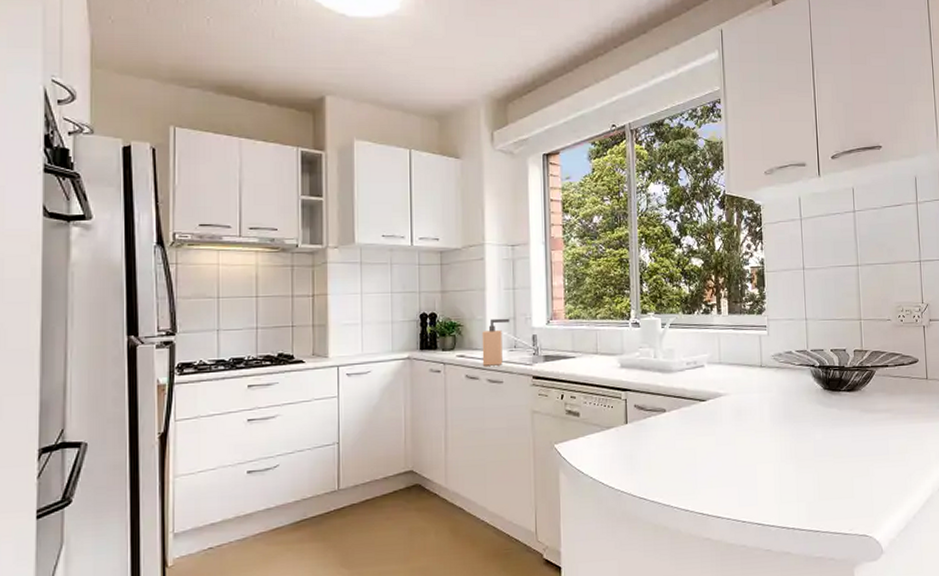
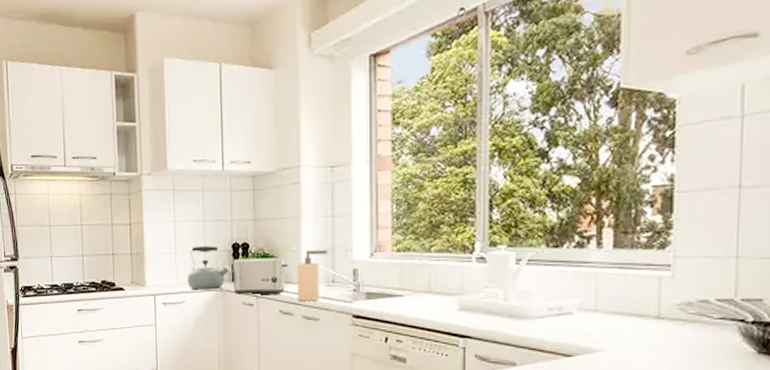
kettle: none [373,316,420,360] -> present [187,246,232,290]
toaster: none [421,326,475,363] -> present [233,257,289,295]

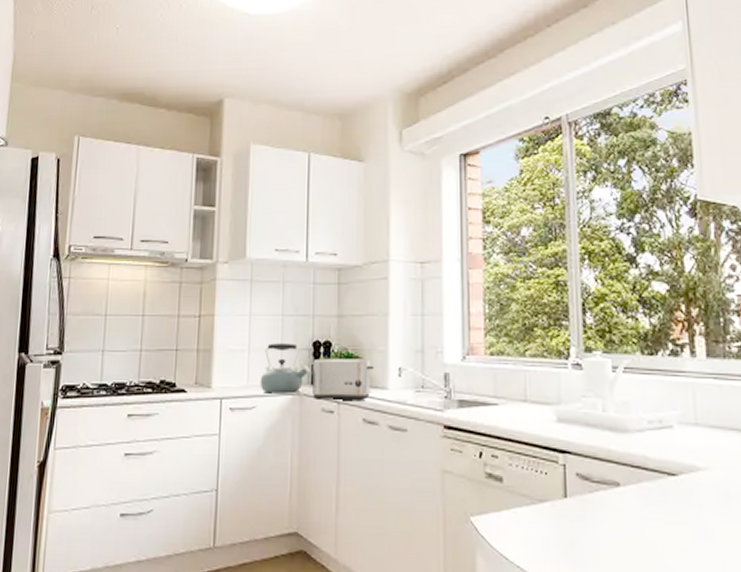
soap dispenser: present [296,249,327,301] -> none [383,351,417,409]

